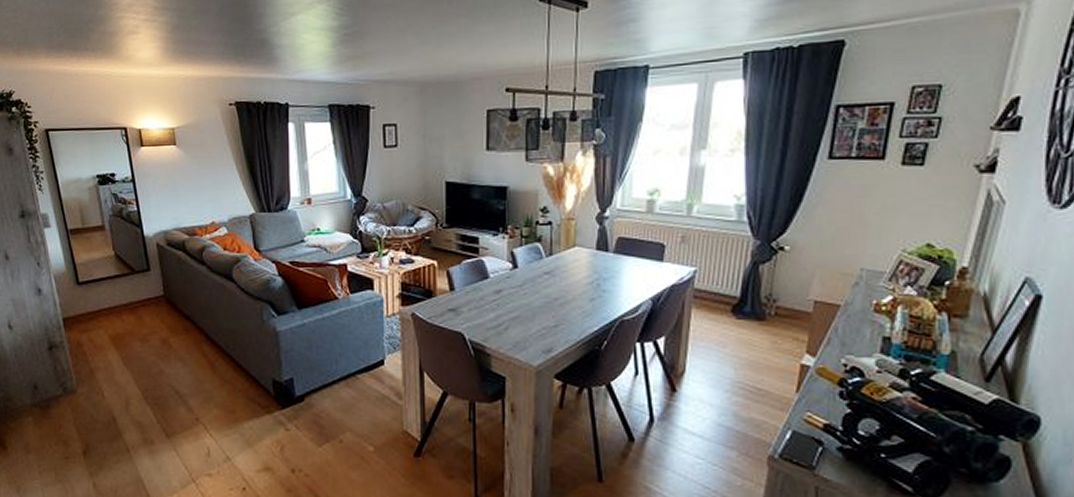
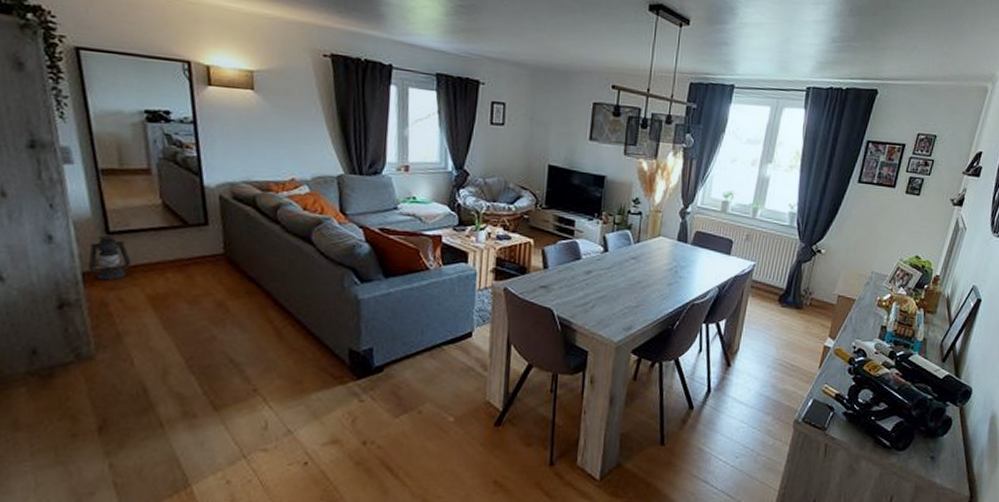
lantern: none [67,285,97,325] -> present [89,234,132,281]

